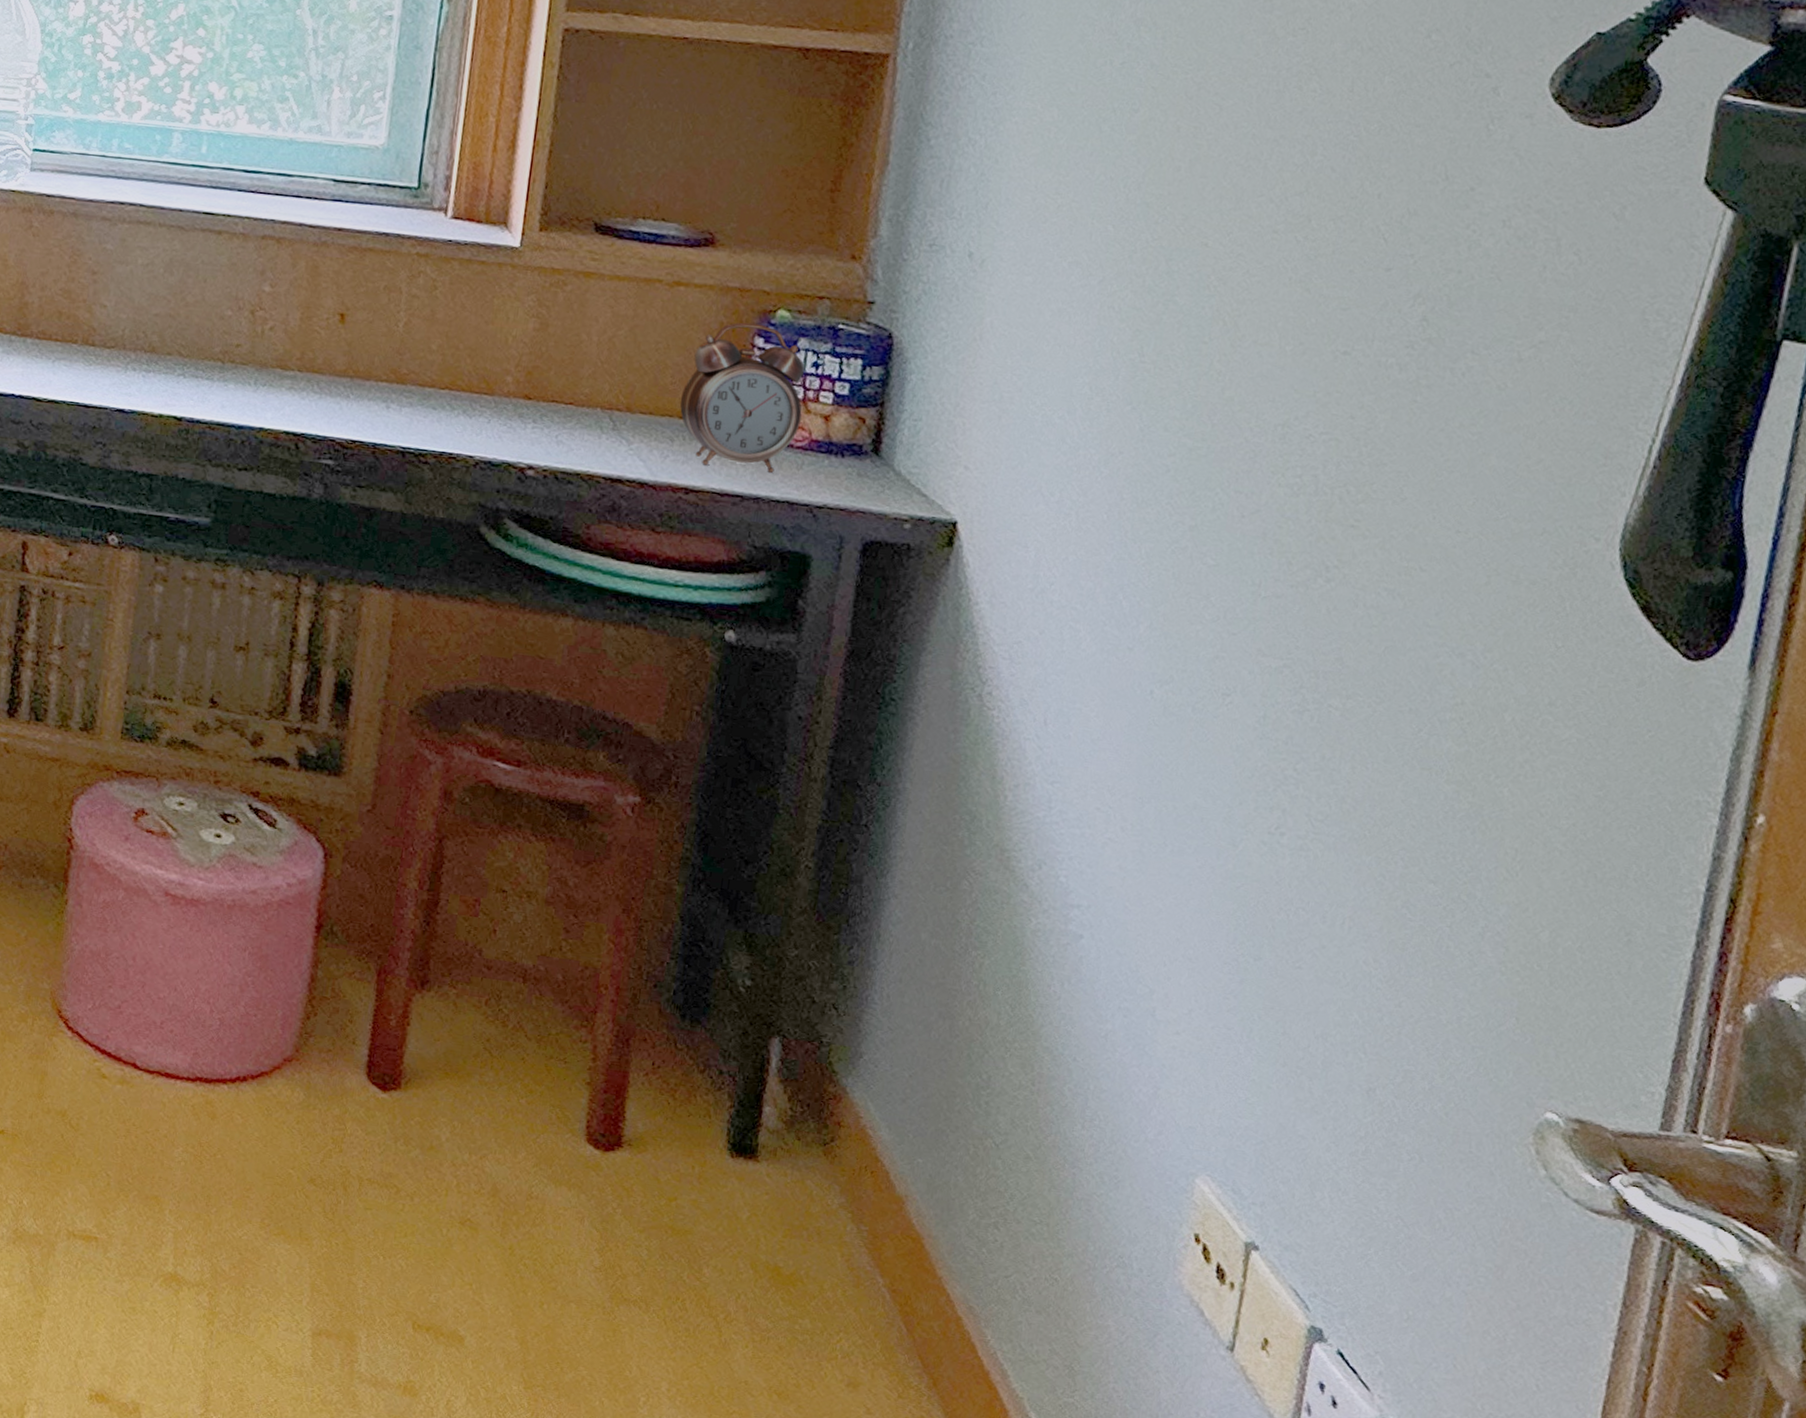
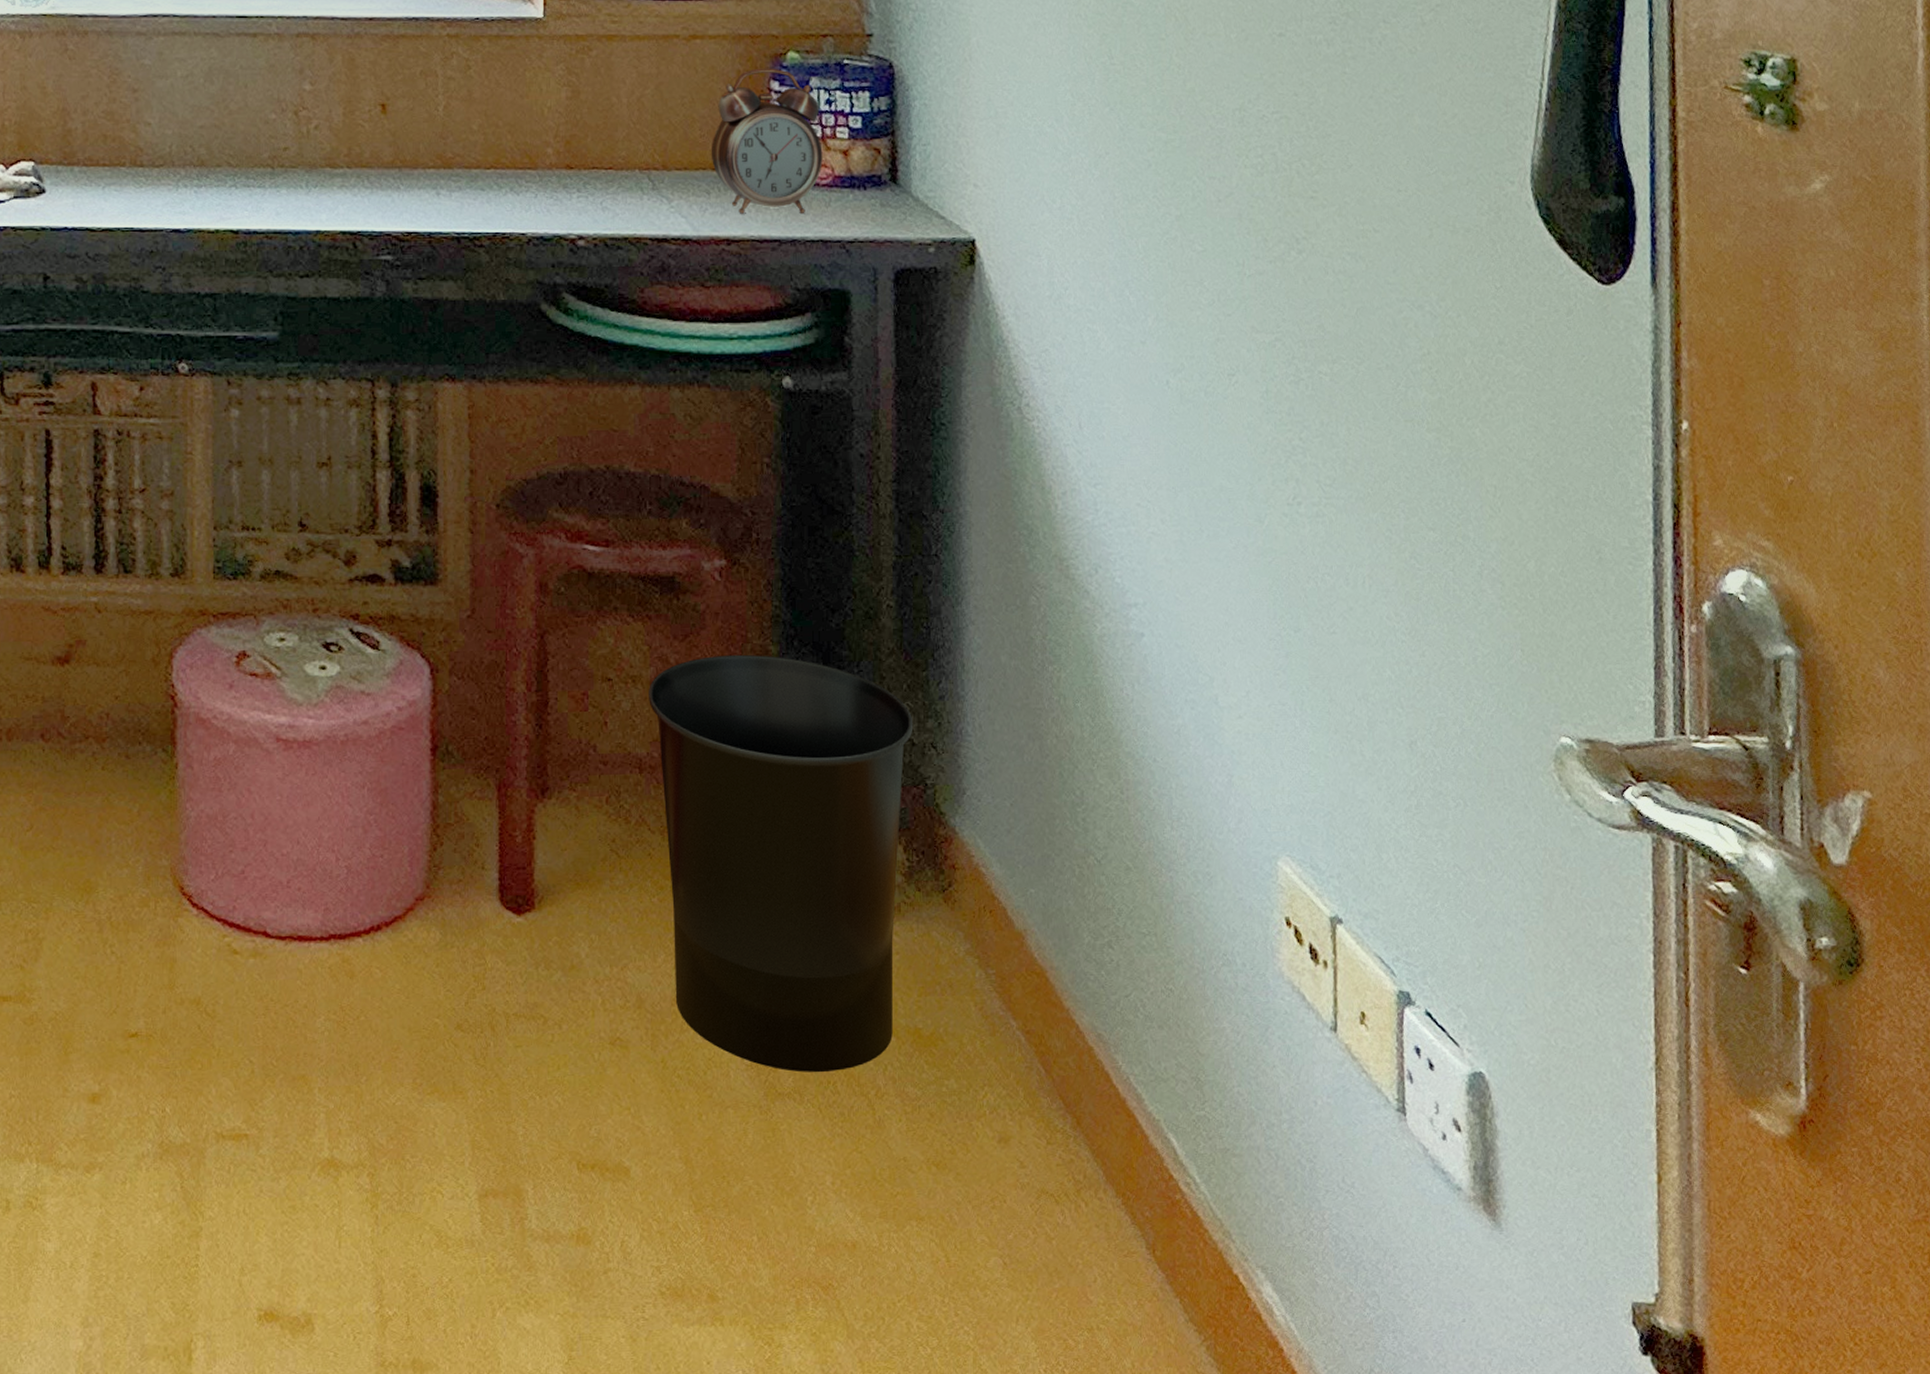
waste bin: none [531,885,816,1290] -> present [649,654,912,1072]

